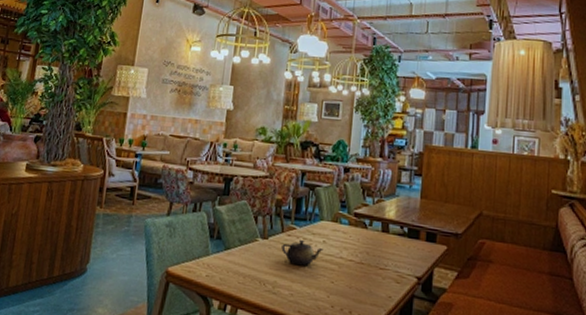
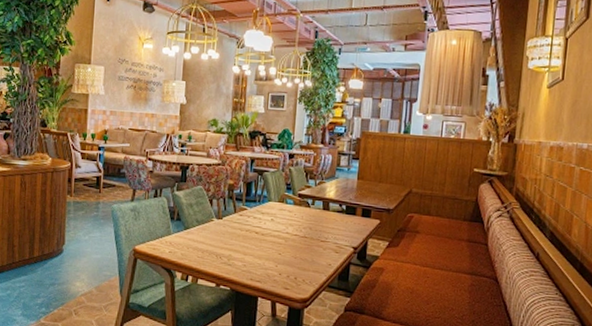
teapot: present [281,240,324,266] -> none [234,219,272,241]

